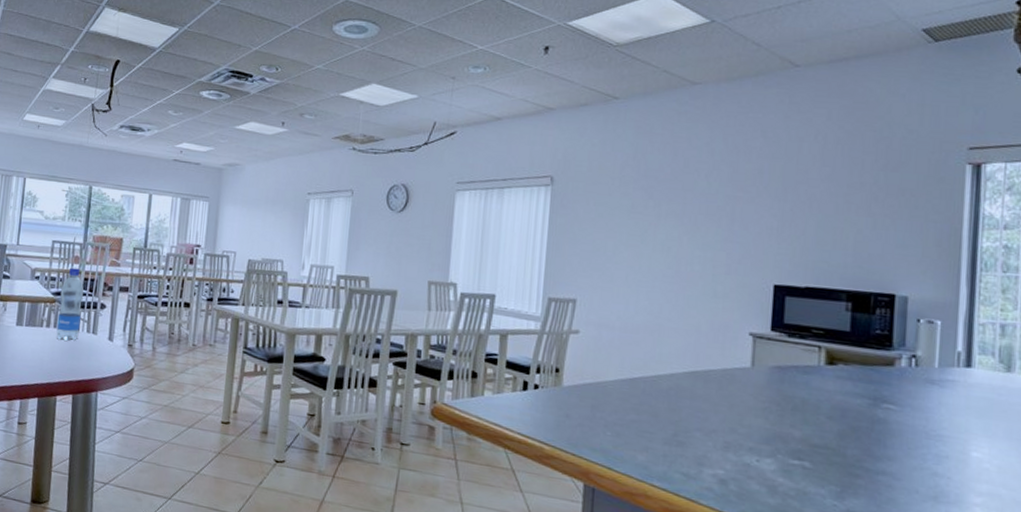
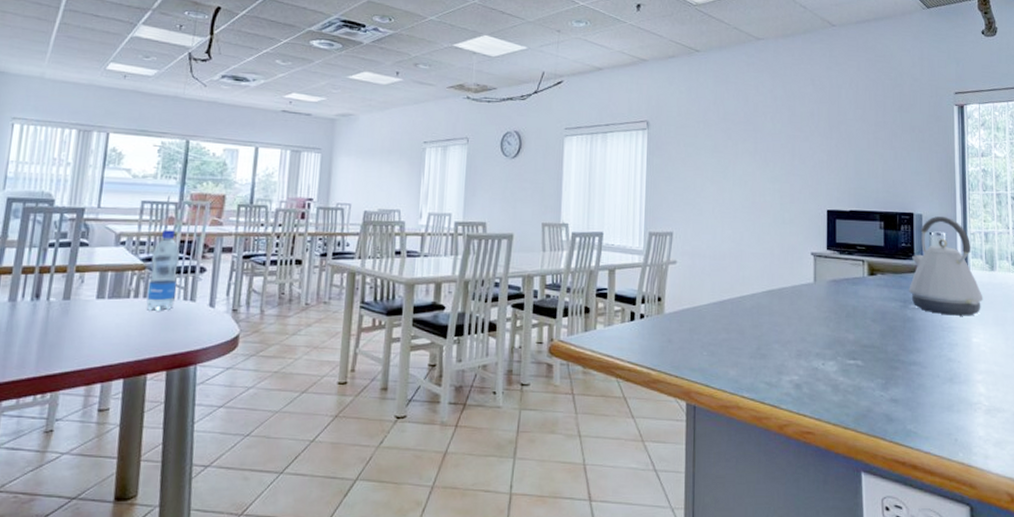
kettle: none [882,300,992,425] -> present [909,216,983,316]

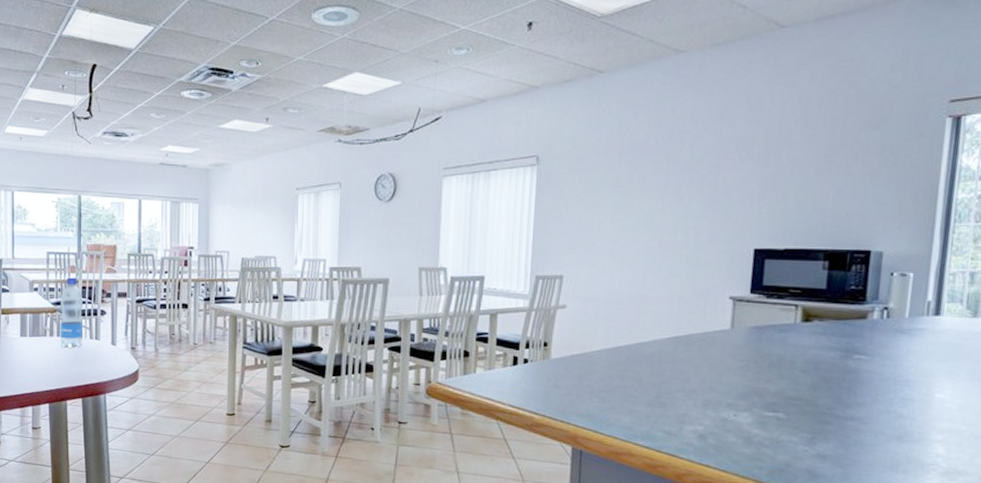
kettle: present [909,216,983,316] -> none [854,253,958,369]

